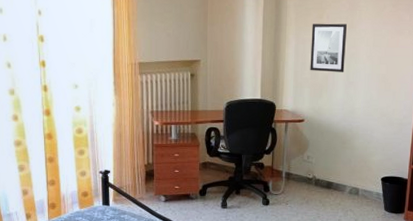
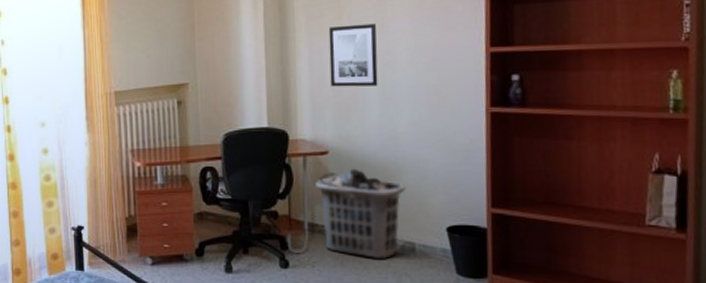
clothes hamper: none [293,133,357,199] -> present [315,168,406,259]

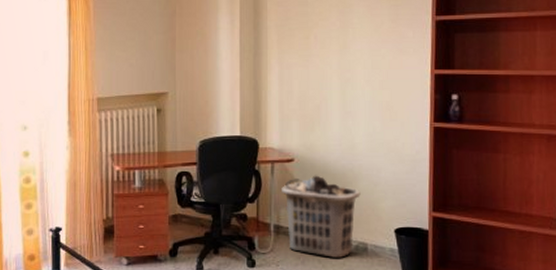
wall art: present [328,23,378,87] -> none [297,44,339,101]

